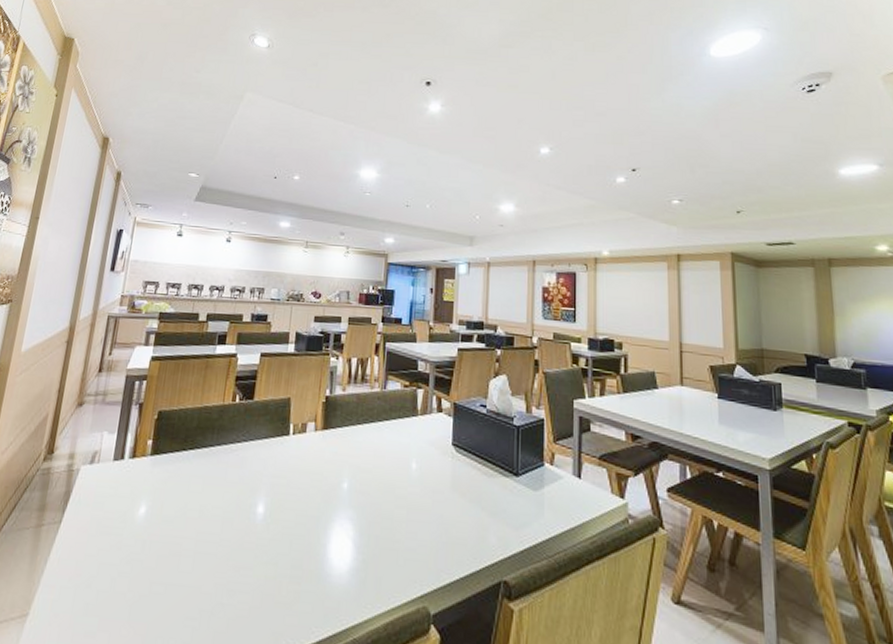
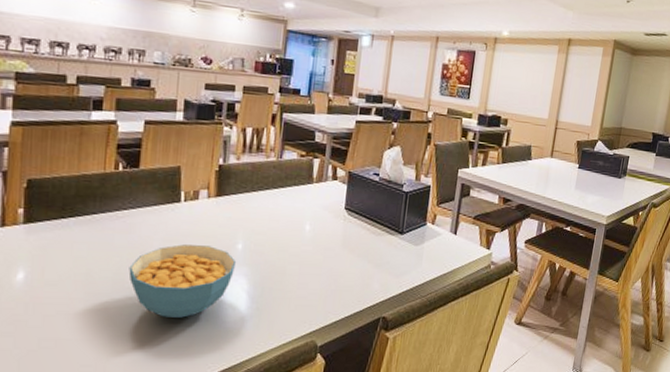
cereal bowl: none [238,481,342,567] -> present [128,244,237,318]

